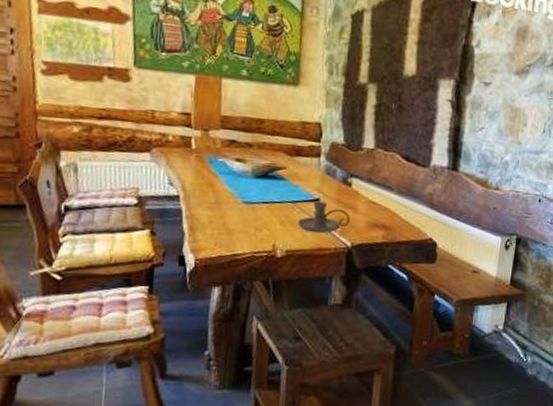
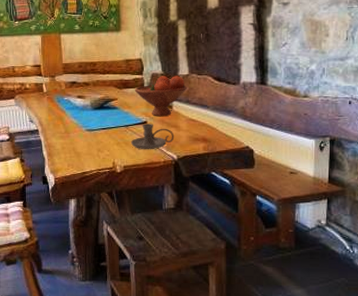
fruit bowl: none [308,146,372,195] -> present [134,76,188,117]

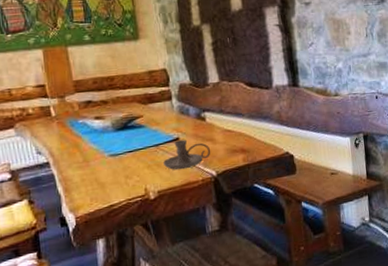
fruit bowl: present [134,76,188,117] -> none [161,84,220,131]

